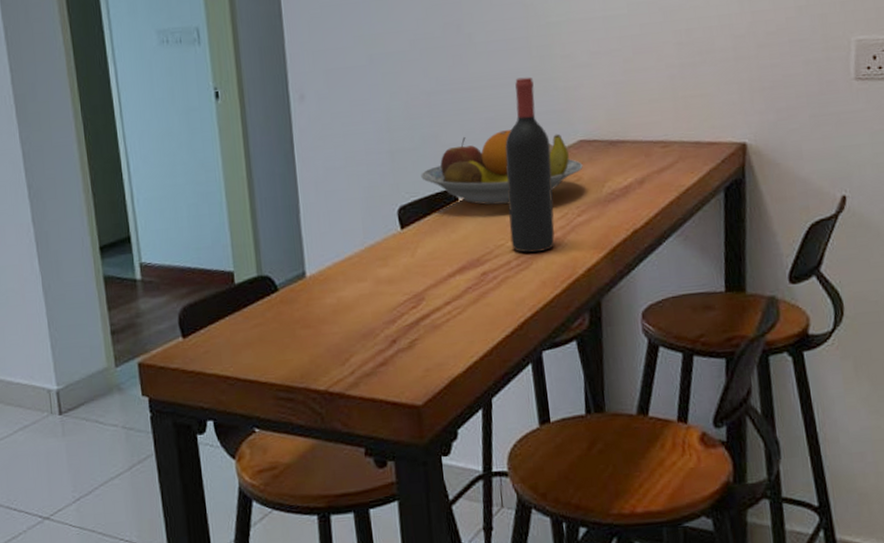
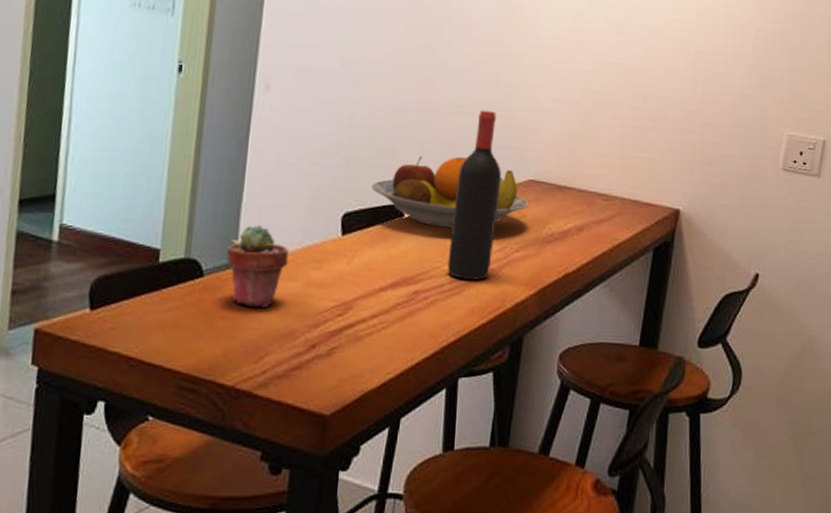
potted succulent: none [295,232,355,313] -> present [226,224,289,308]

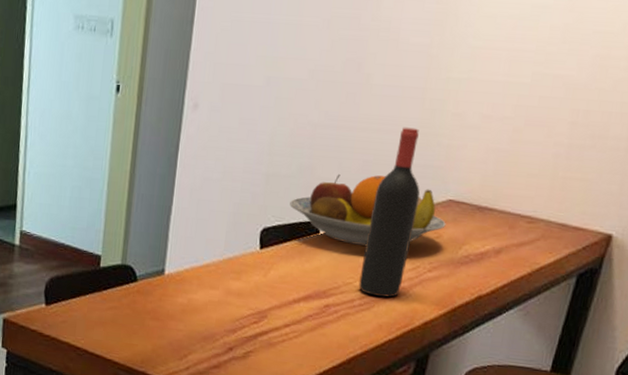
potted succulent: present [226,224,289,308] -> none [157,236,212,312]

